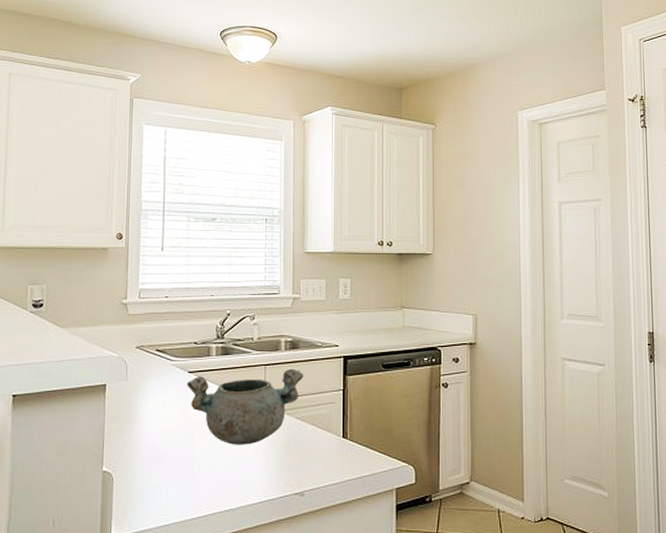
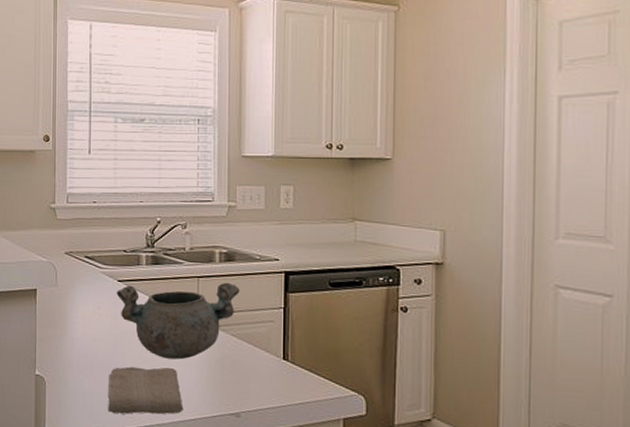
washcloth: none [177,453,251,503] -> present [108,366,183,415]

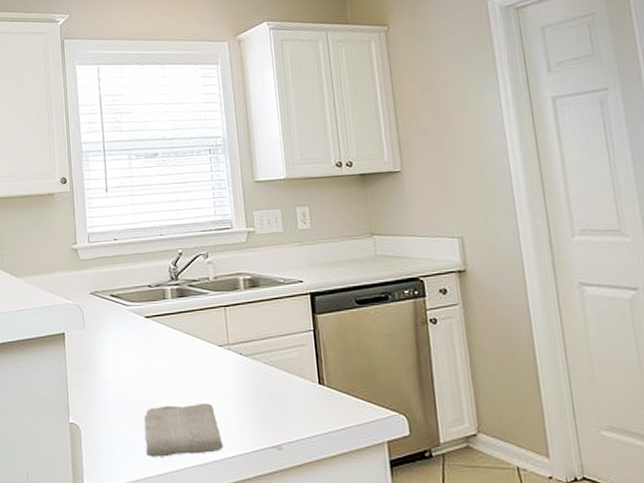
decorative bowl: present [116,282,240,360] -> none [144,309,268,394]

